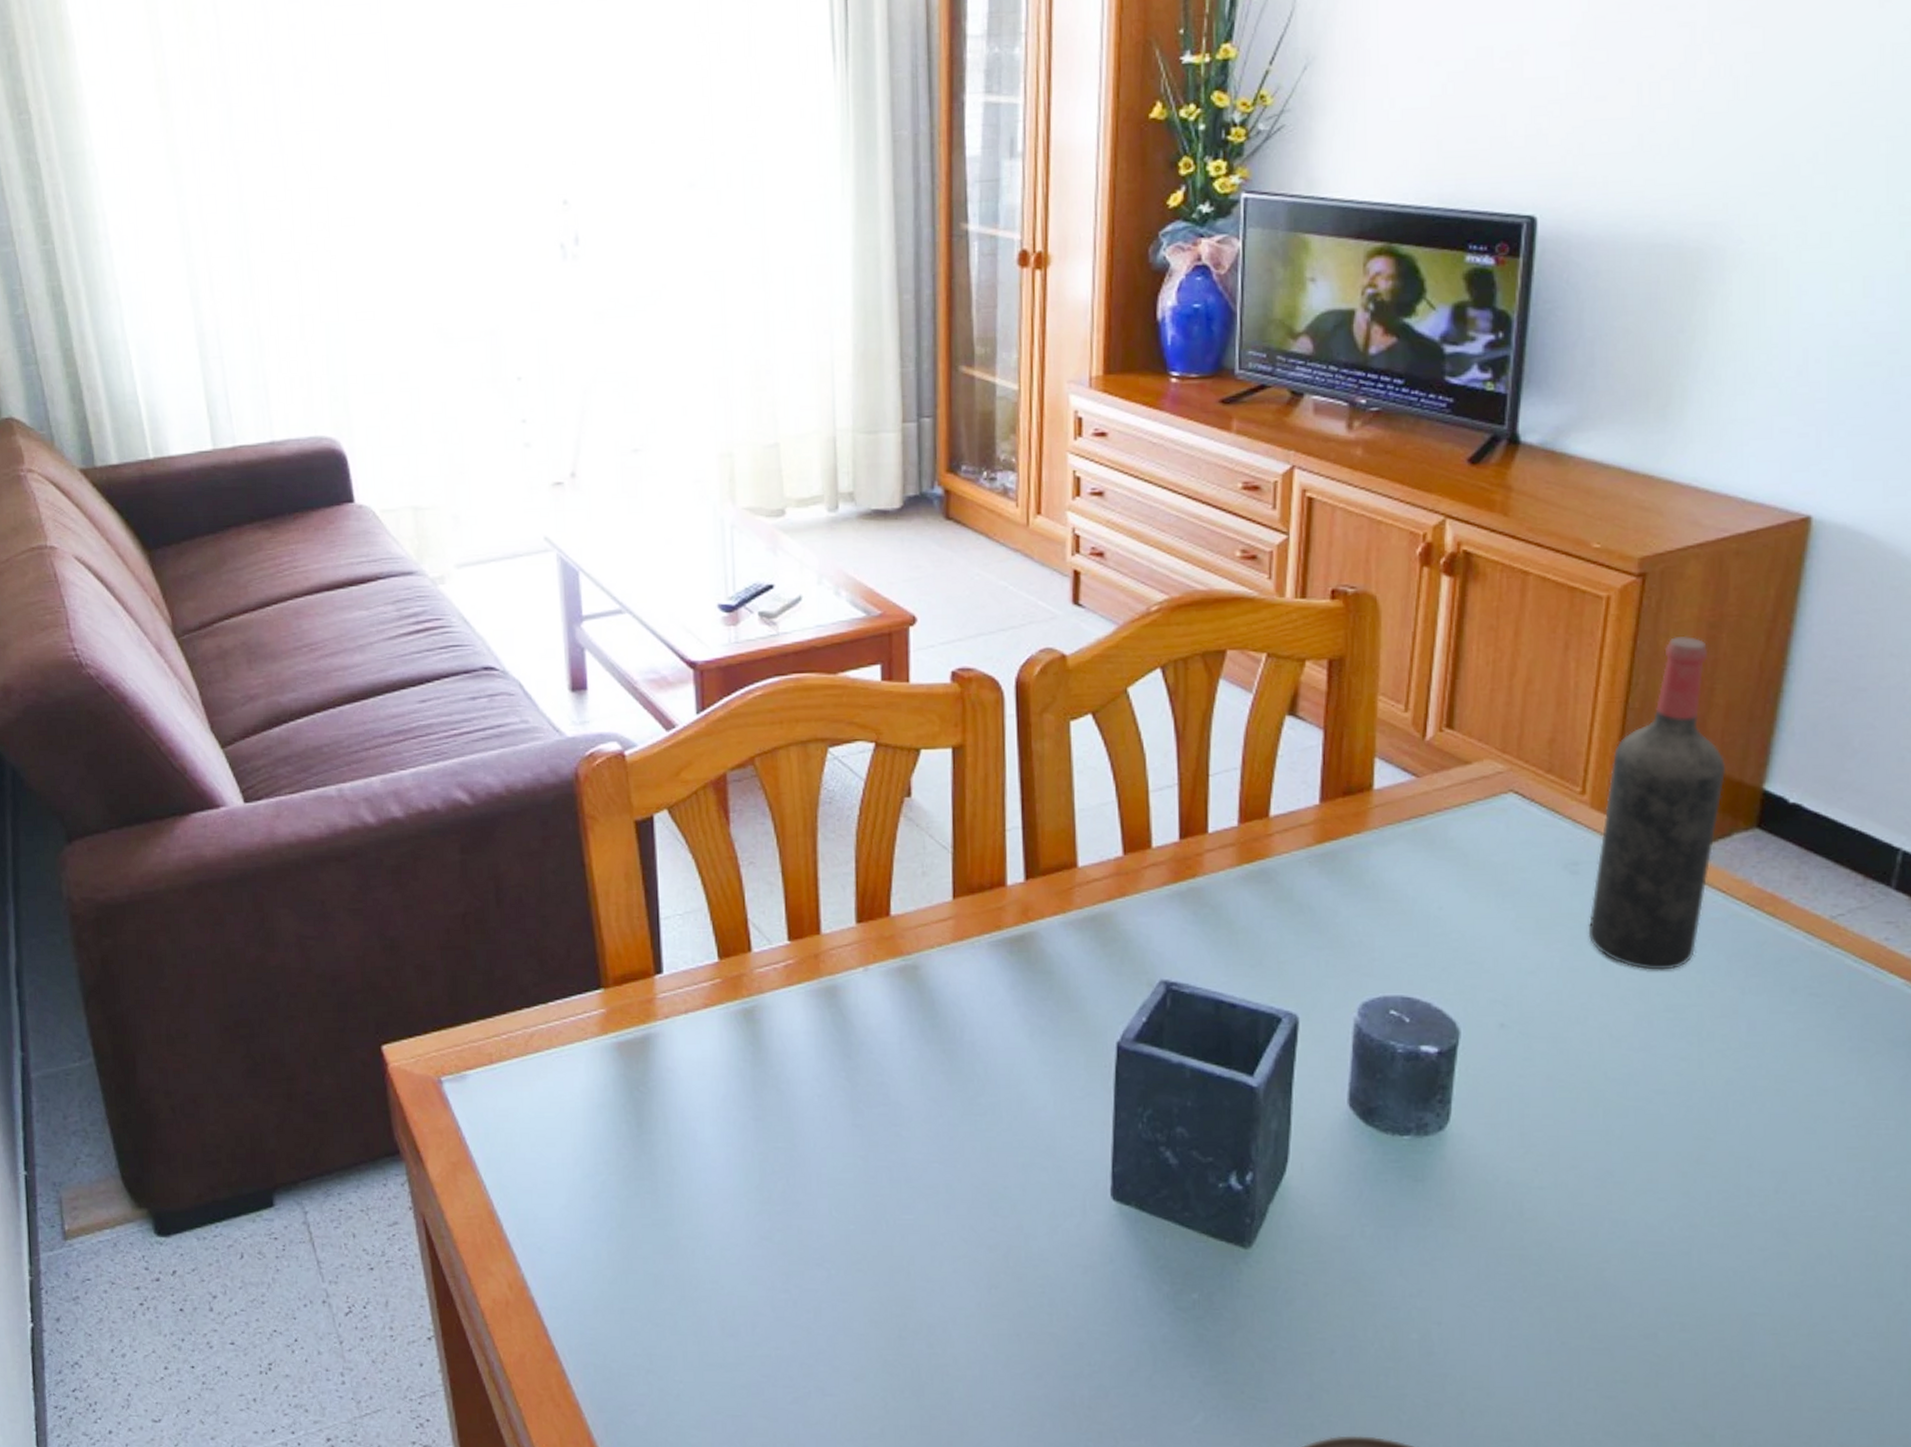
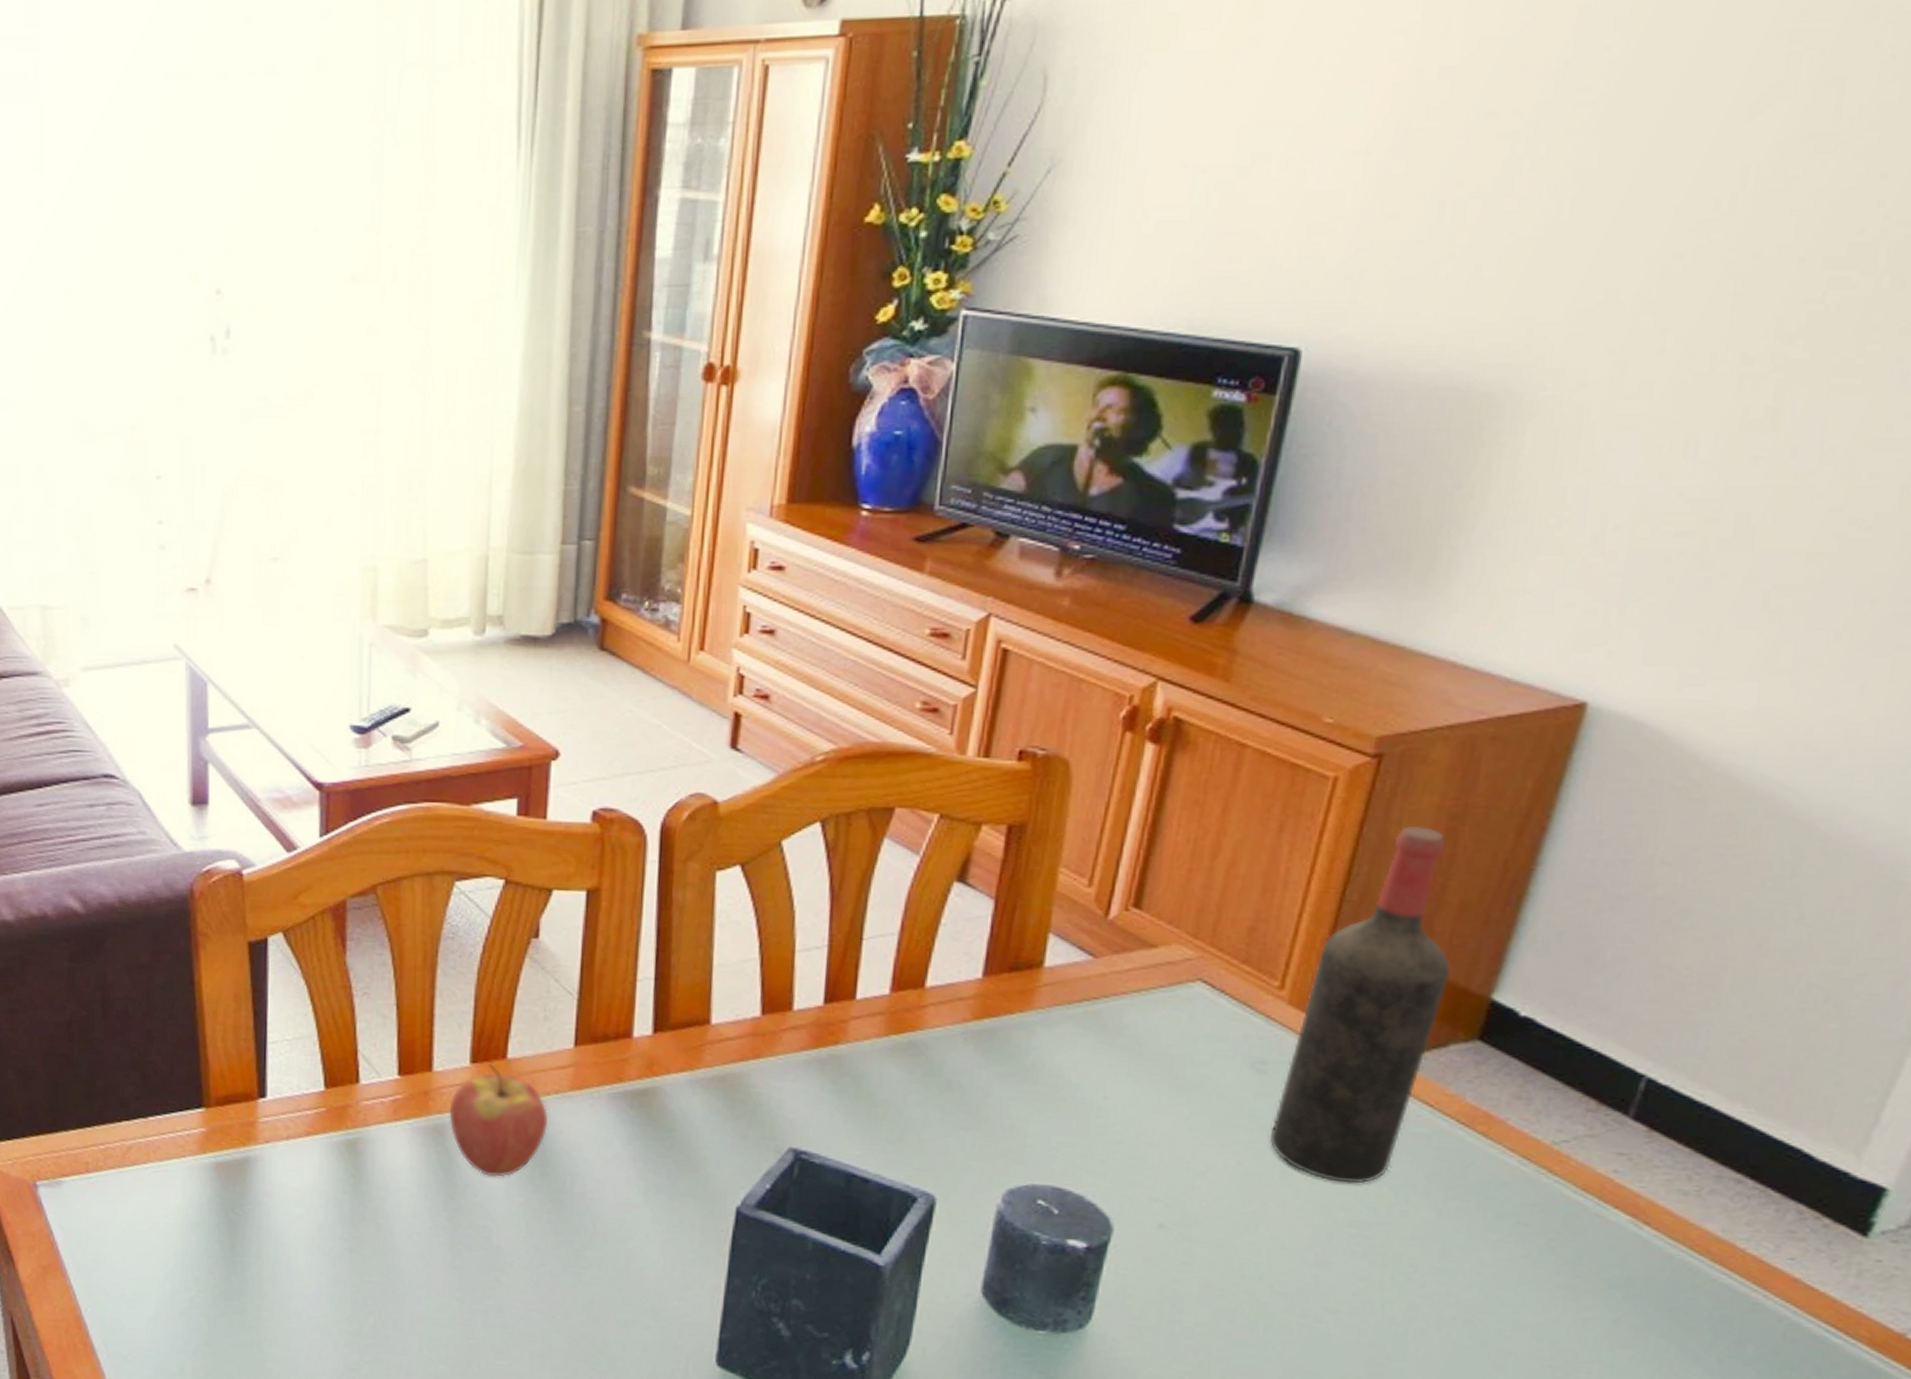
fruit: none [839,922,935,1033] -> present [449,1063,549,1178]

